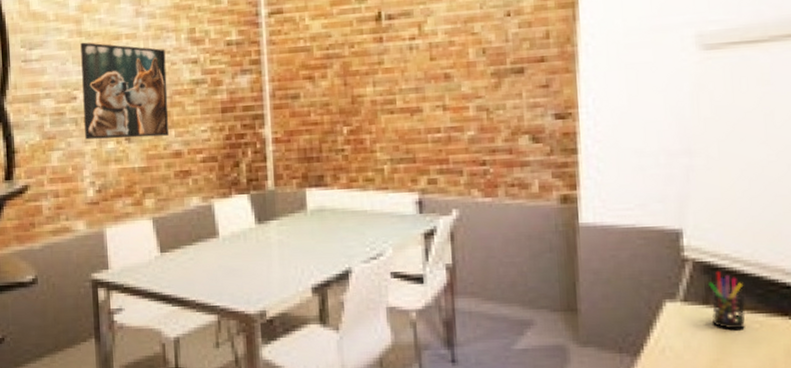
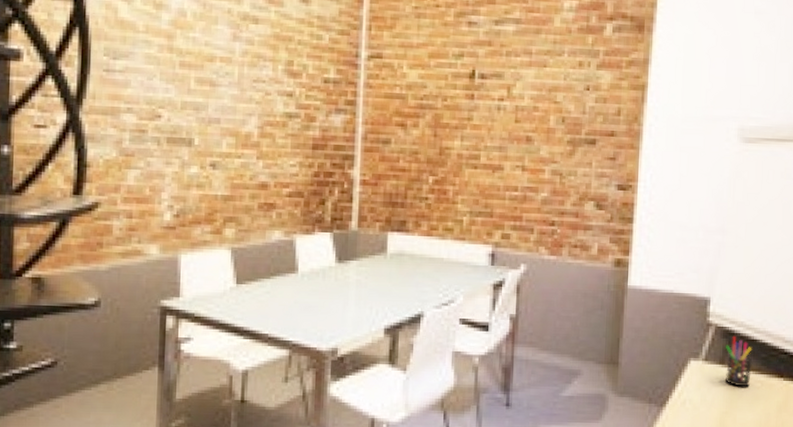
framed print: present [80,42,169,140] -> none [167,59,260,166]

